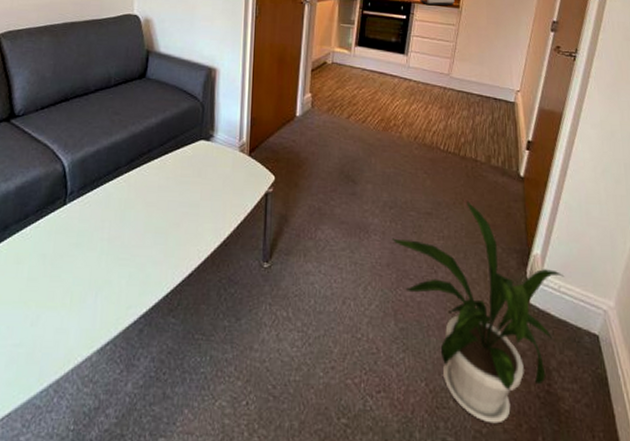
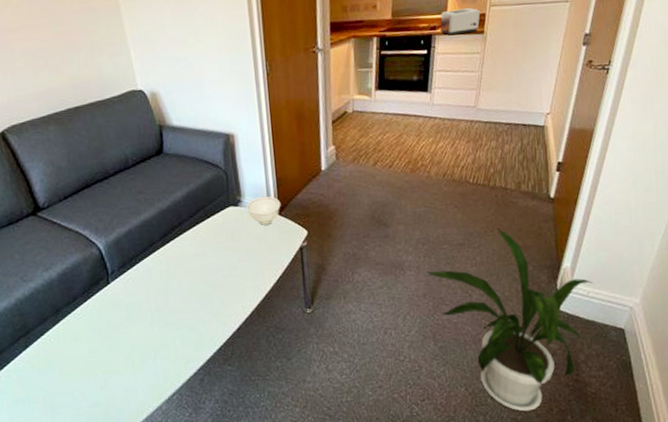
bowl: none [218,134,252,164] -> present [247,196,281,225]

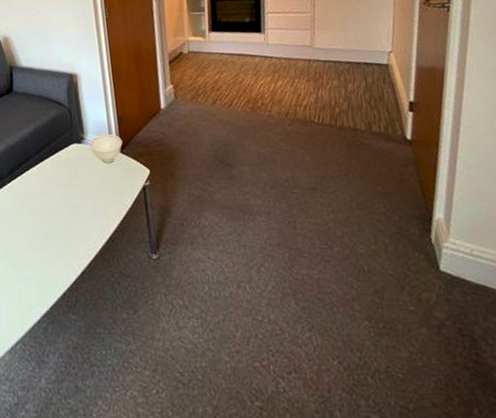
house plant: present [426,228,594,412] -> none [278,172,476,399]

